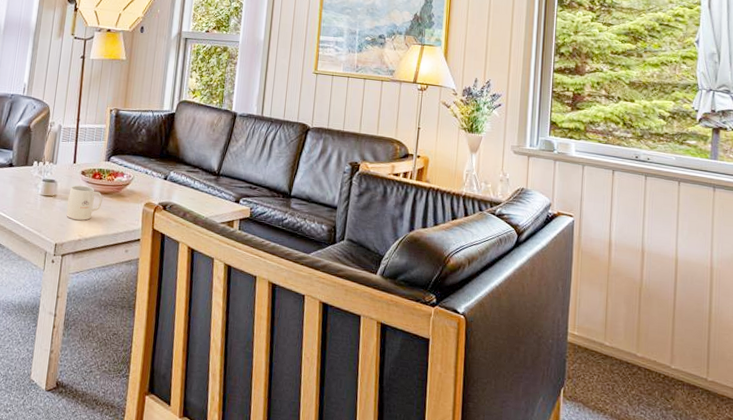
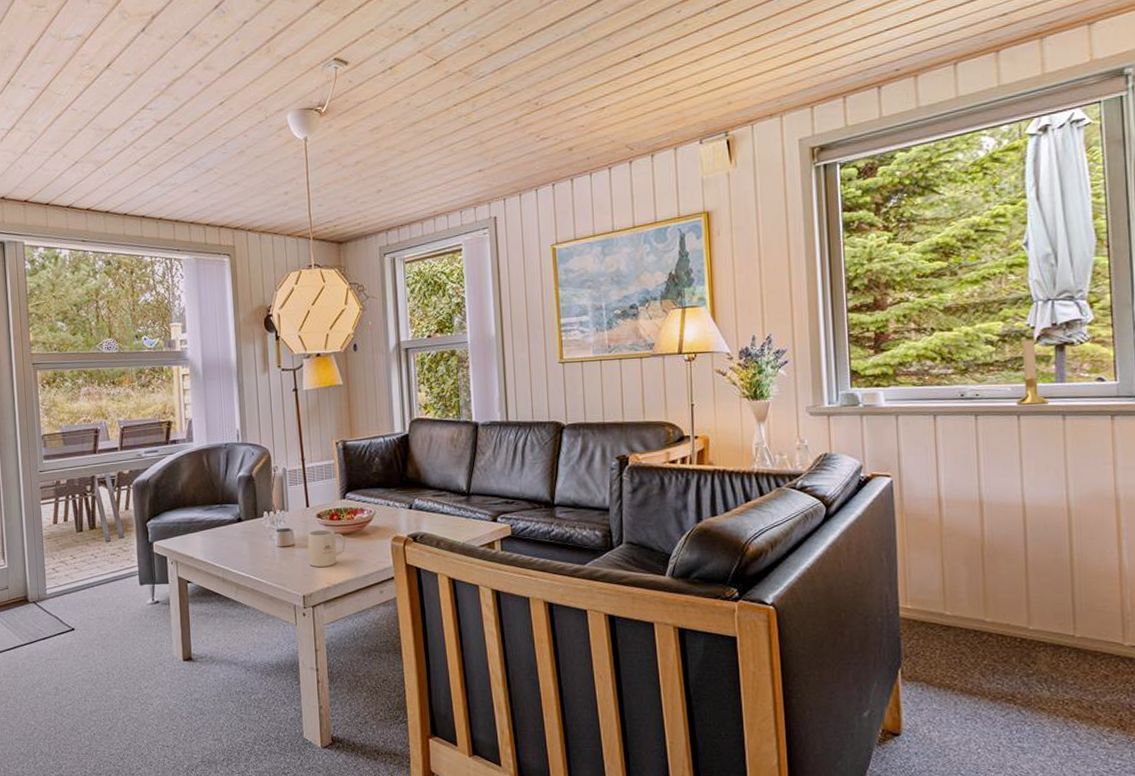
candle holder: none [678,118,704,177] -> present [1016,338,1050,406]

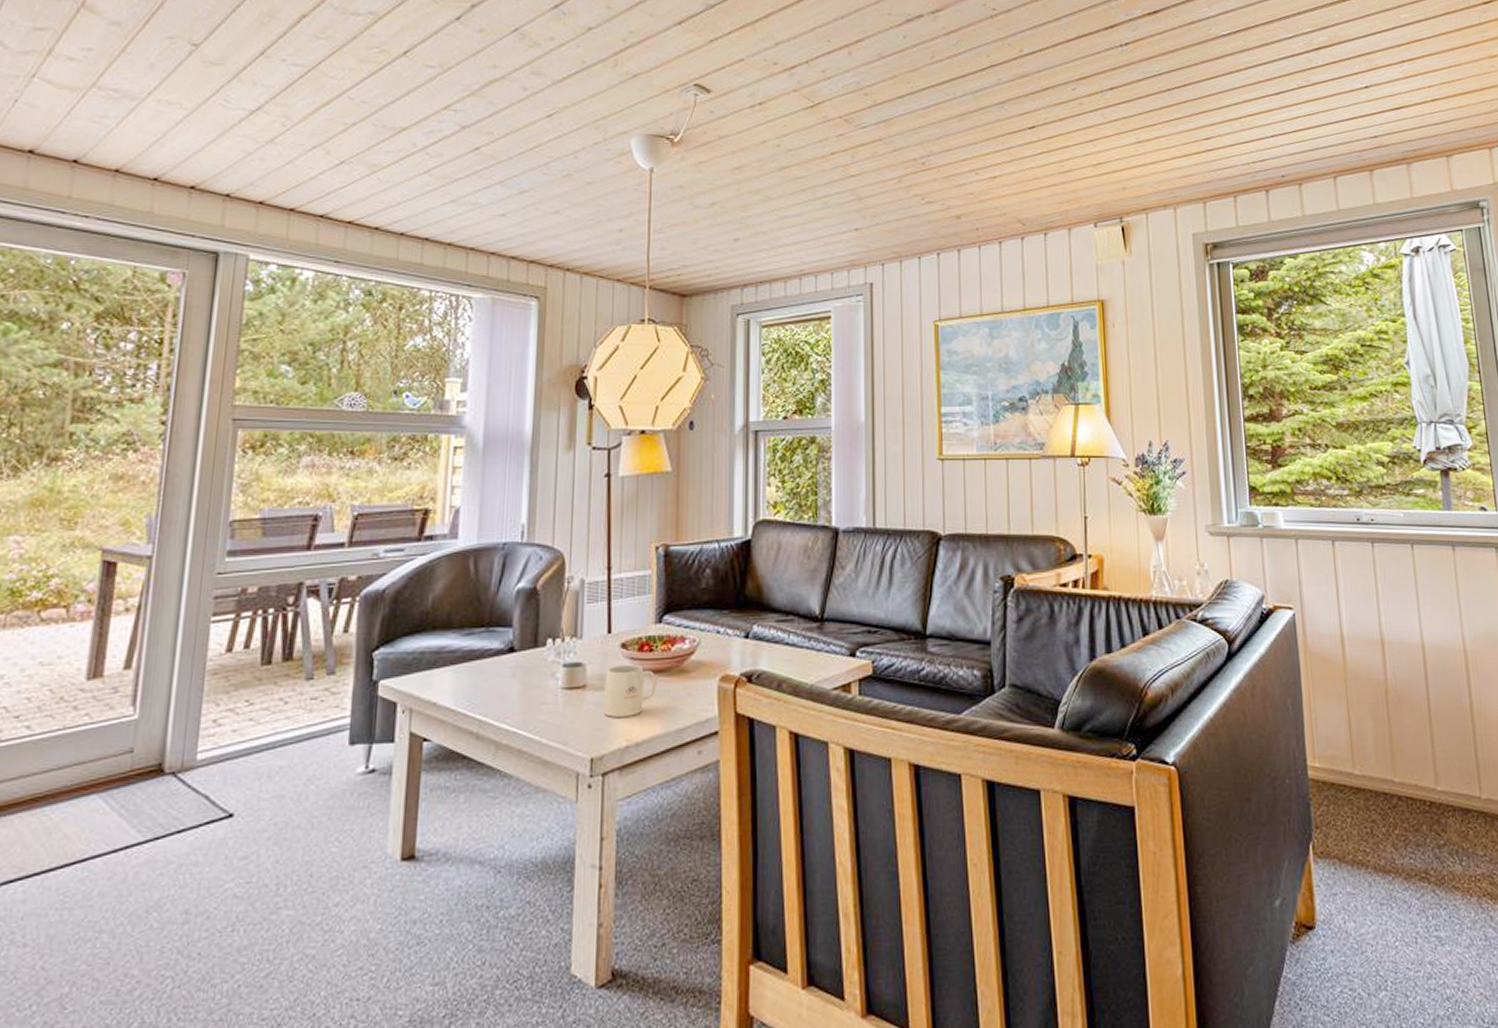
candle holder: present [1016,338,1050,406] -> none [1409,461,1440,534]

